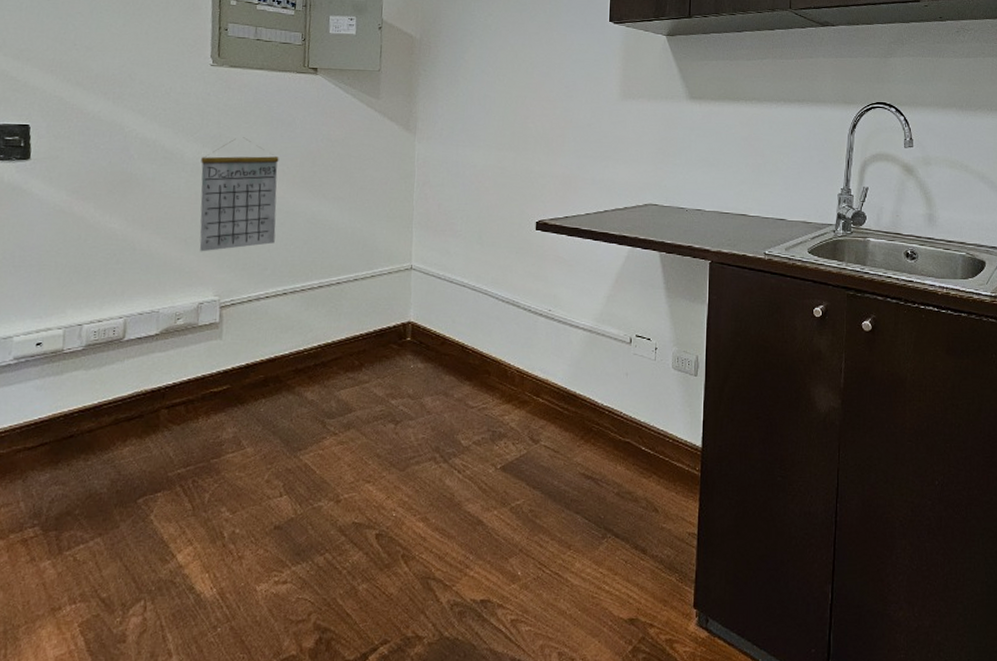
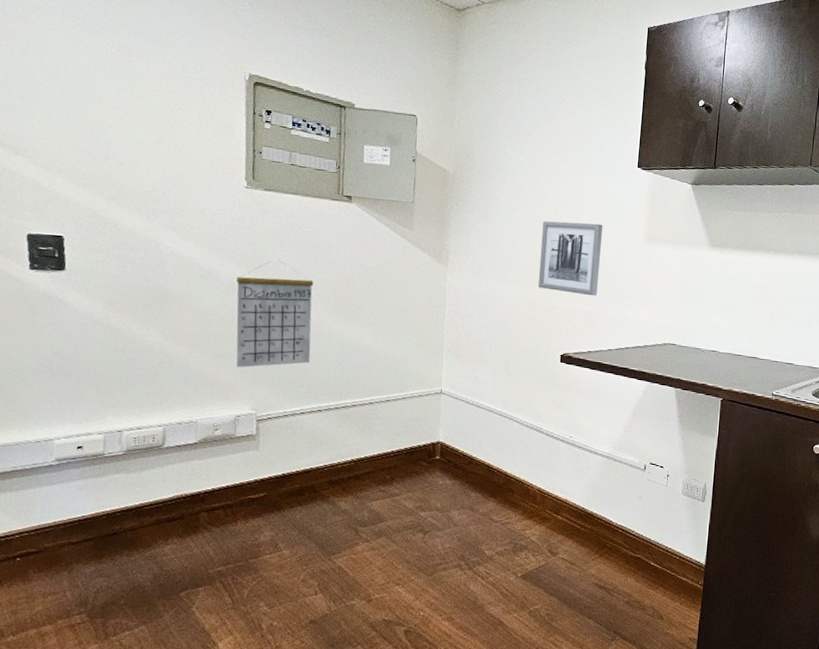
wall art: none [510,81,575,158] -> present [538,221,603,296]

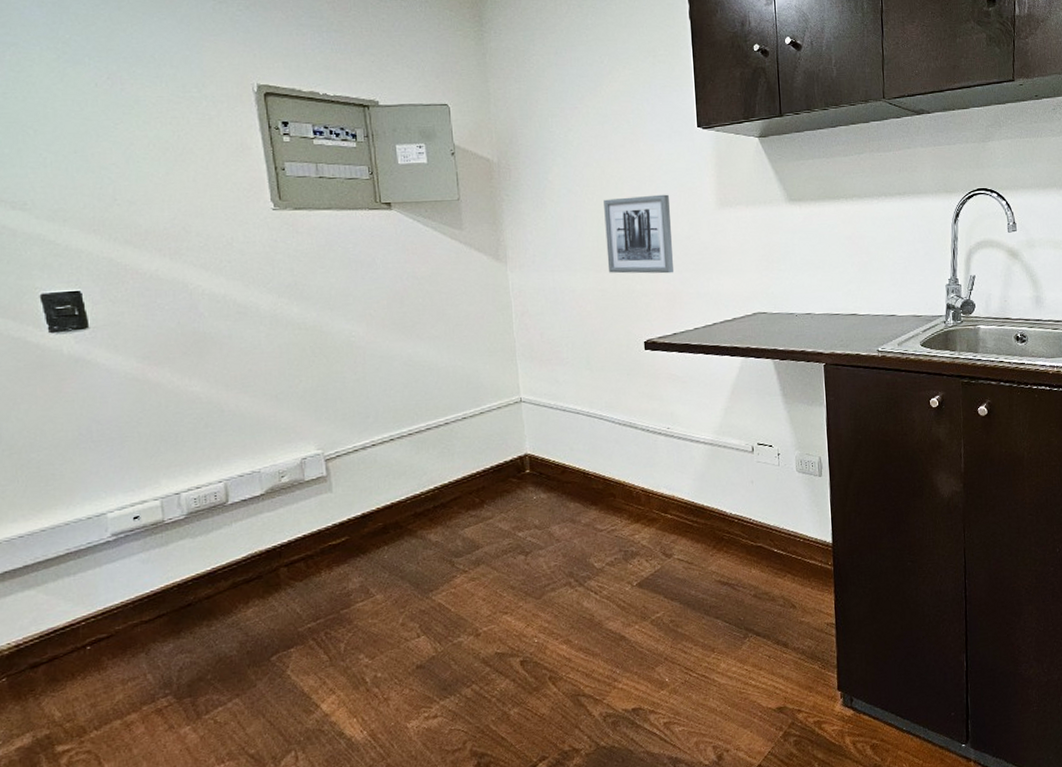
calendar: present [236,260,314,368] -> none [279,283,373,407]

